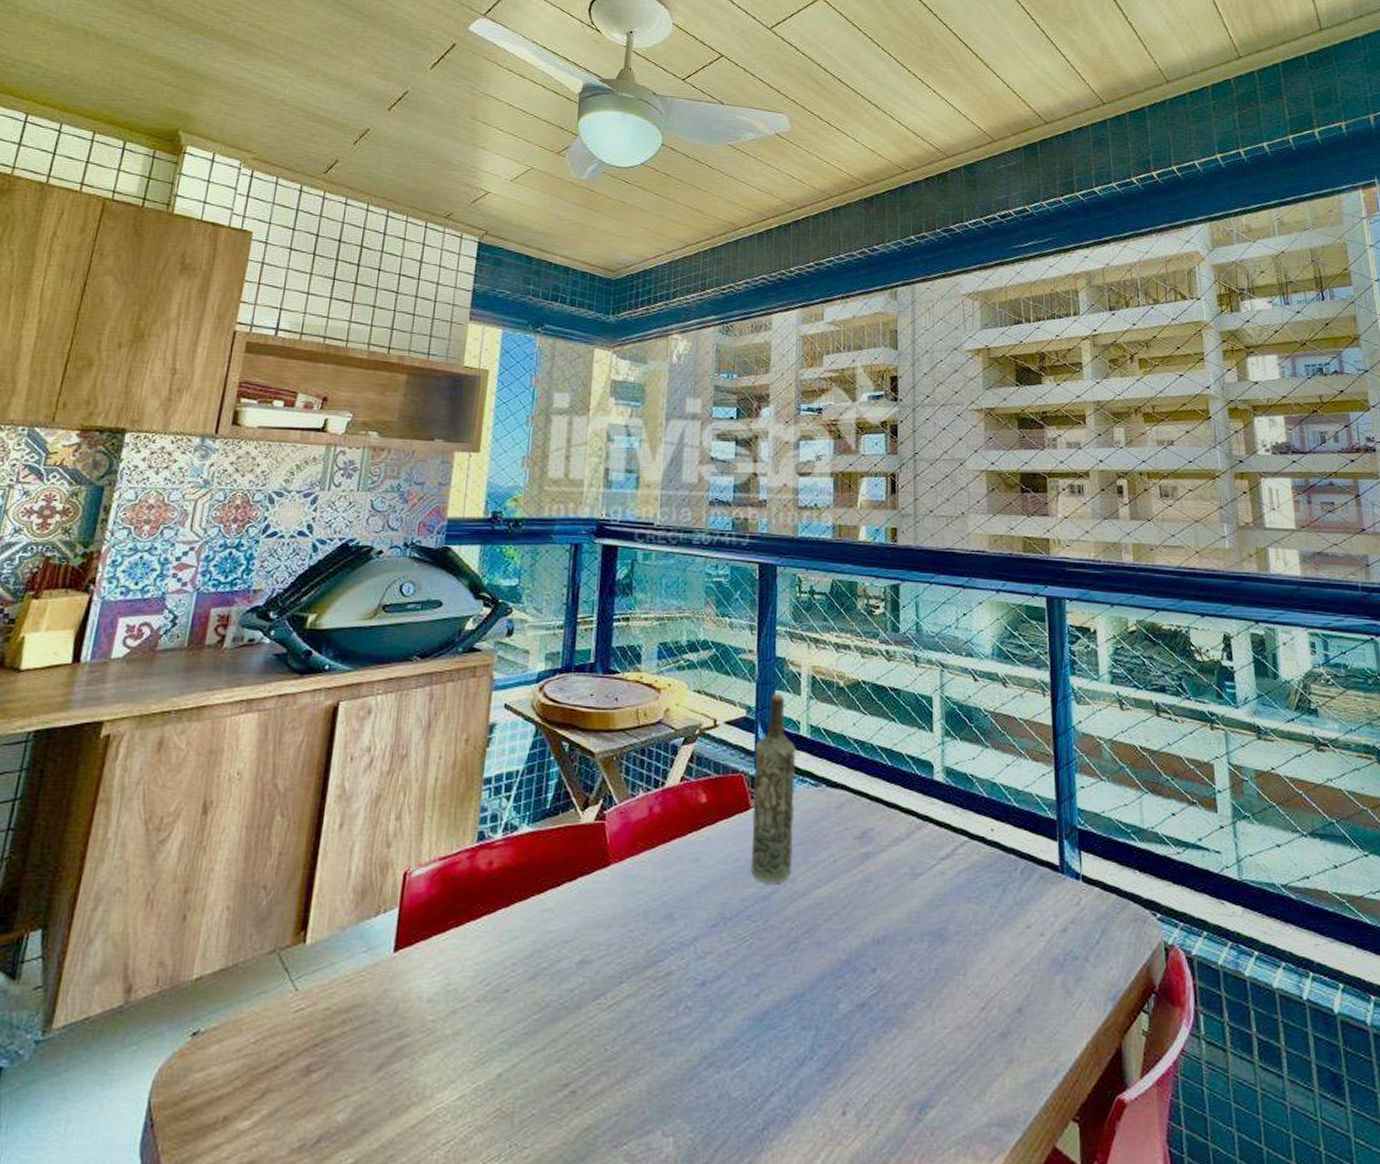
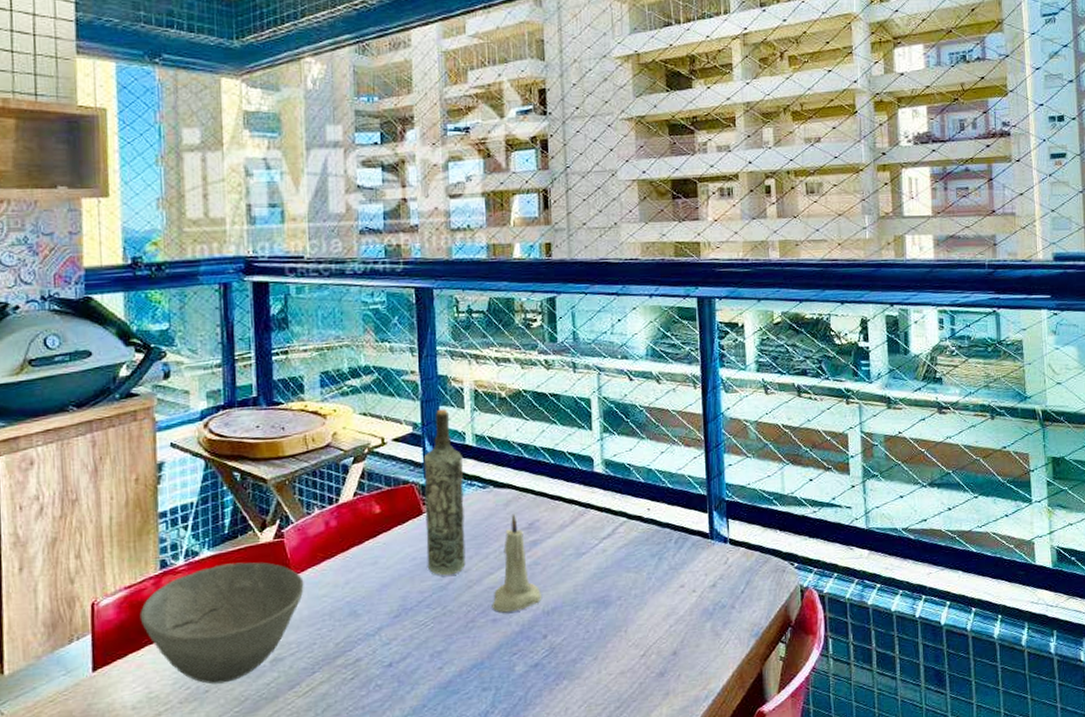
bowl: none [450,843,621,983] -> present [140,562,304,685]
candle: none [817,819,872,936] -> present [492,514,541,613]

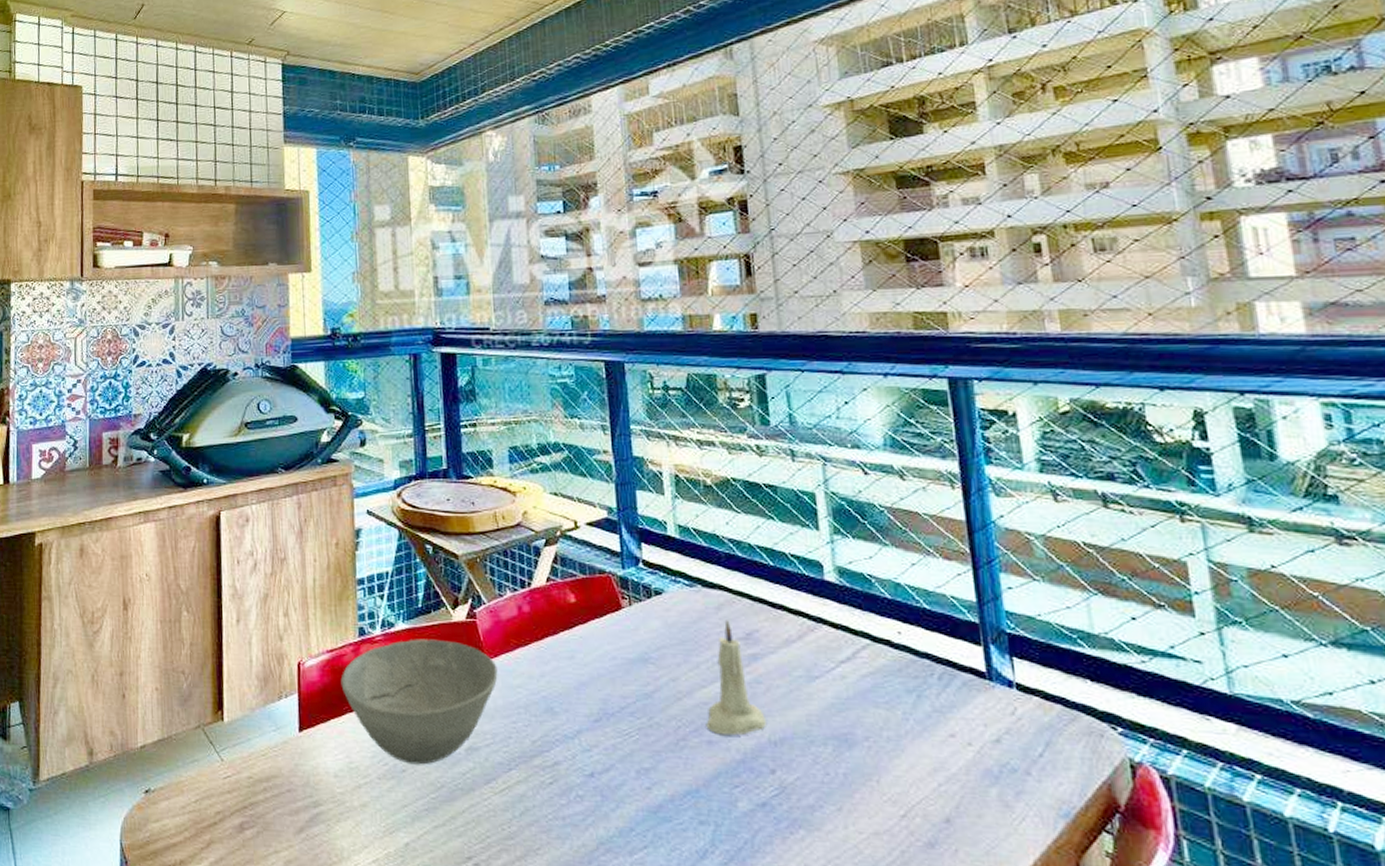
bottle: present [423,409,466,576] -> none [620,494,673,682]

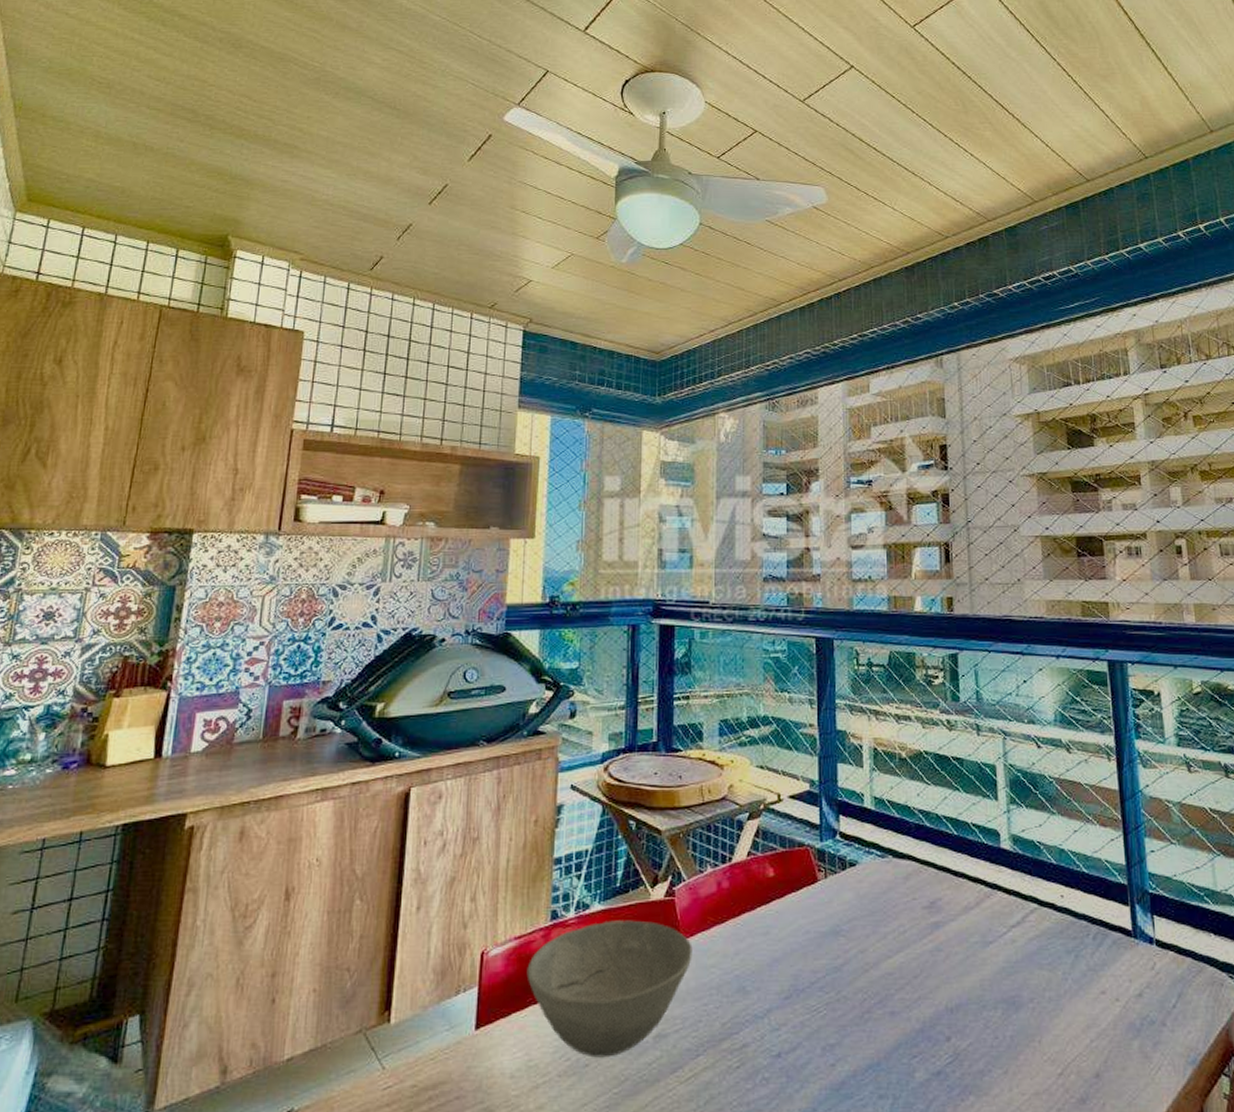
candle: present [706,620,766,736] -> none [890,889,944,1005]

